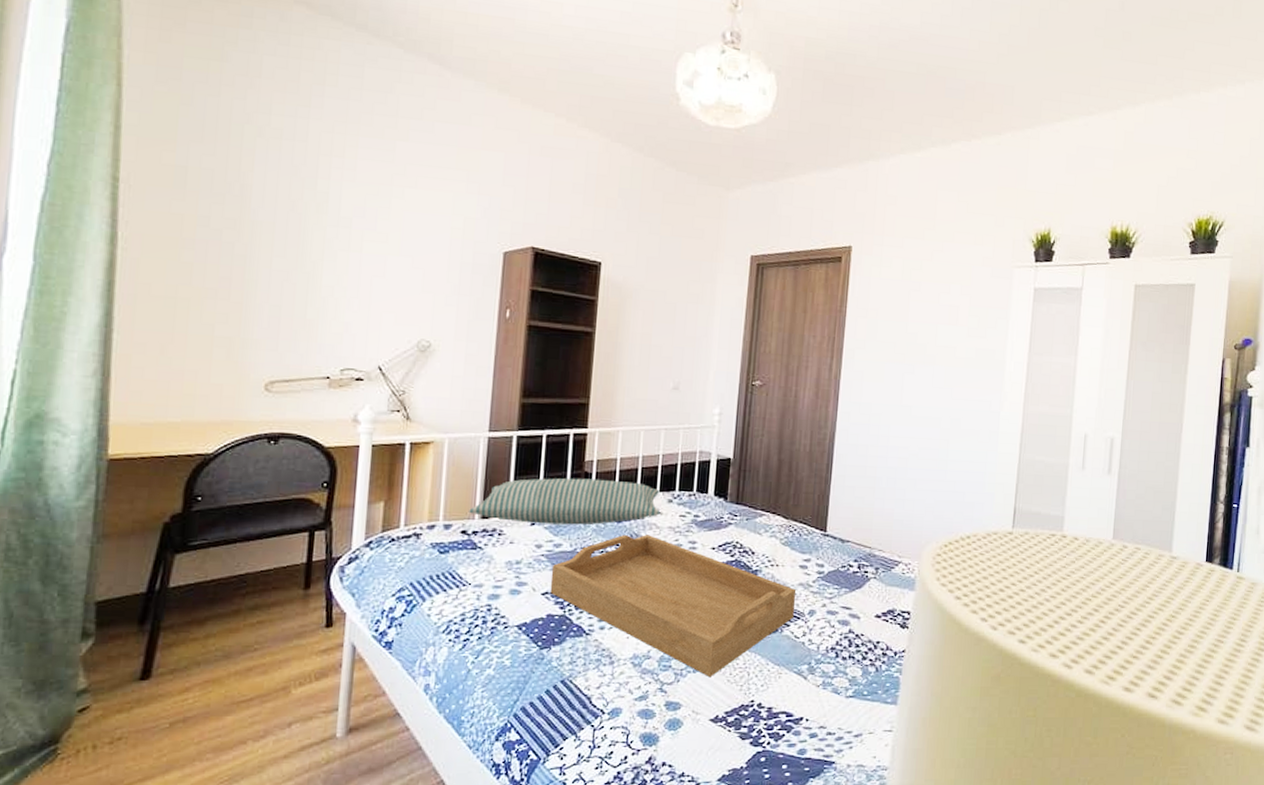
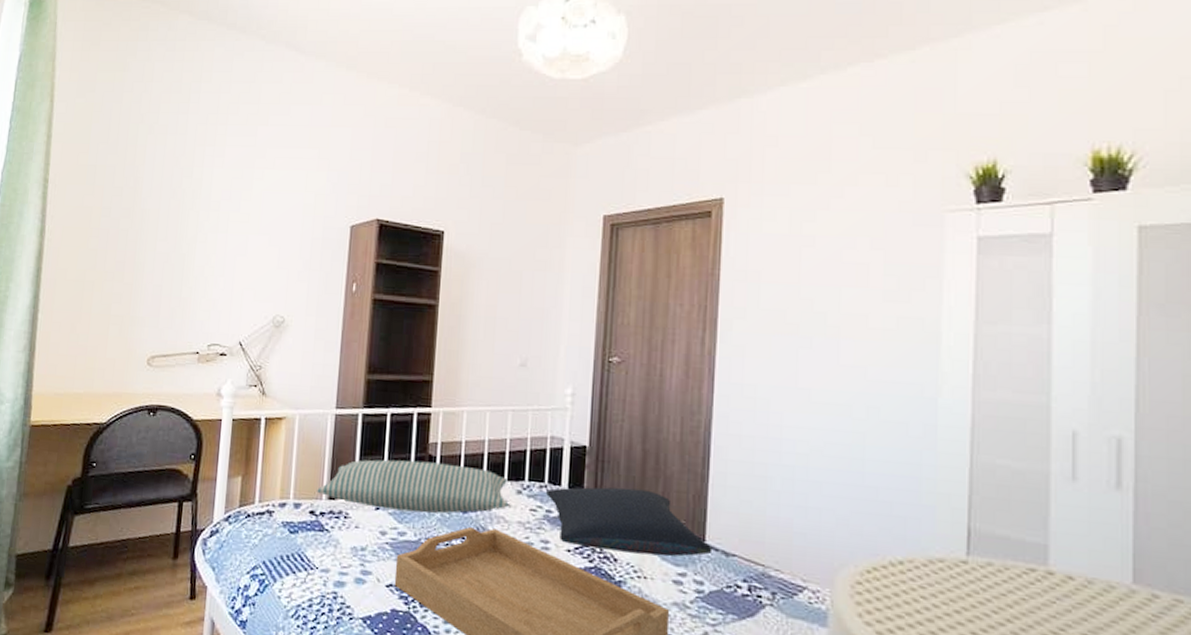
pillow: none [695,492,832,547] -> present [546,487,713,557]

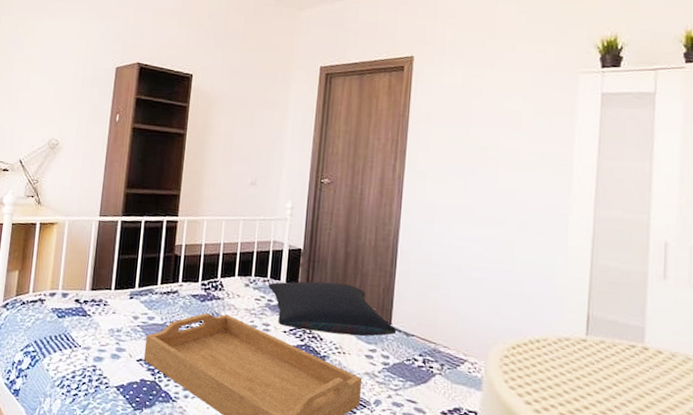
pillow: present [317,459,509,514] -> none [82,258,239,302]

